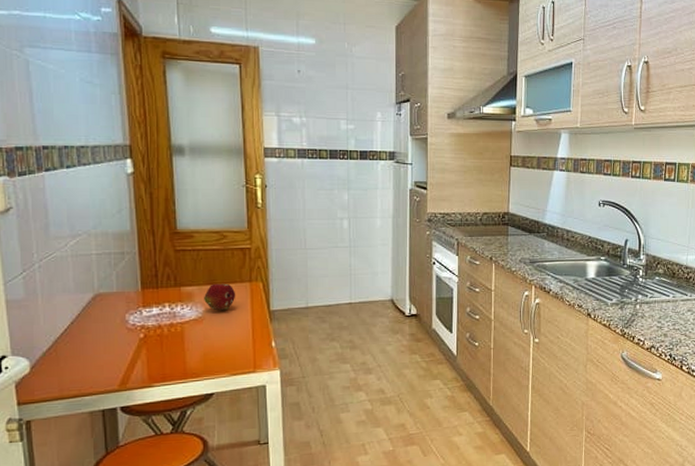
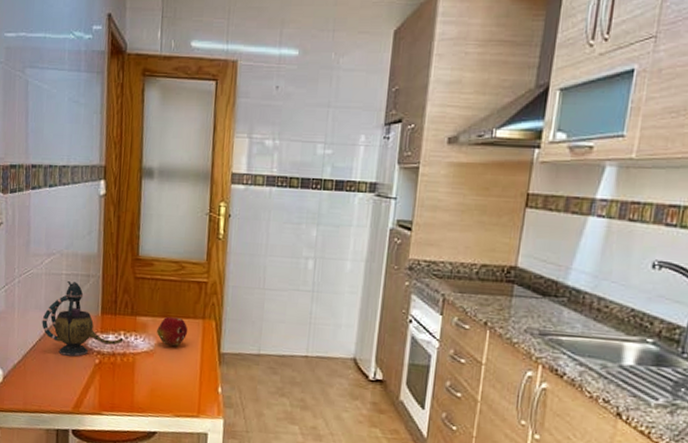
teapot: none [72,261,169,335] -> present [42,281,123,357]

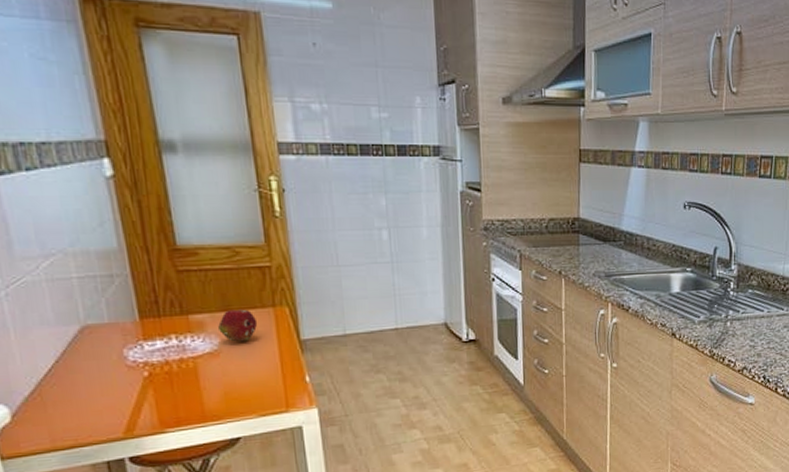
teapot: present [42,281,123,357] -> none [54,285,177,375]

